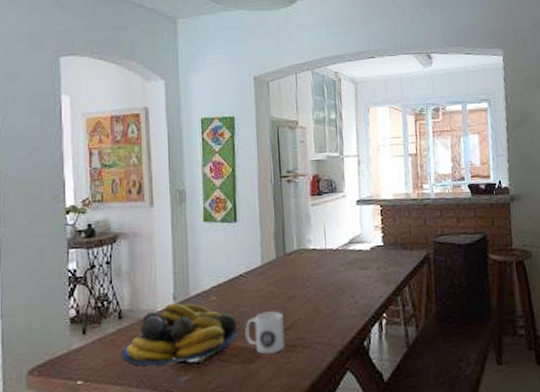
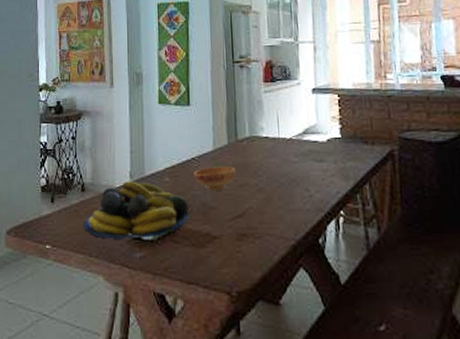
bowl: none [242,280,284,306] -> present [194,167,235,191]
mug: present [245,311,285,355] -> none [196,197,236,240]

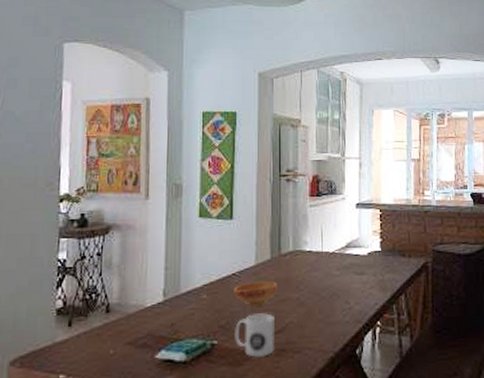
fruit bowl: present [84,181,190,239] -> none [107,299,228,363]
mug: none [196,197,236,240] -> present [235,313,275,358]

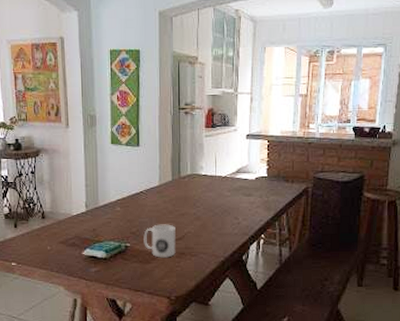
bowl: present [234,281,277,307] -> none [142,199,177,219]

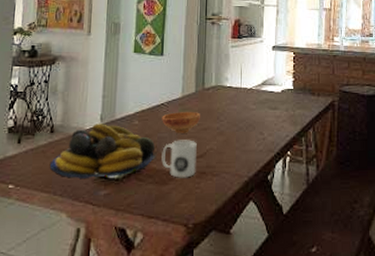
fruit bowl: none [45,210,138,258] -> present [50,124,155,178]
bowl: none [142,199,177,219] -> present [162,112,200,133]

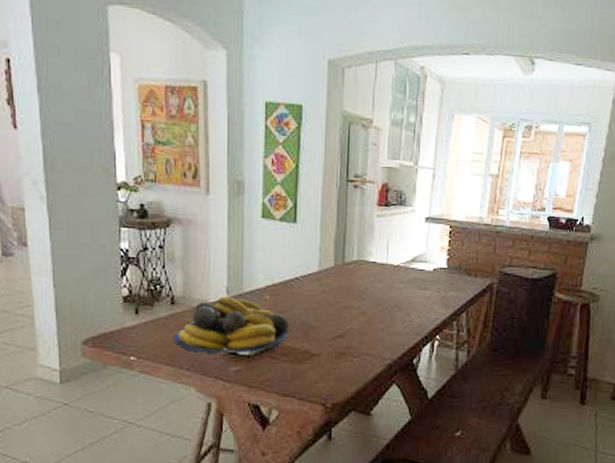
mug: present [161,140,197,178] -> none [296,318,336,358]
bowl: present [162,112,200,133] -> none [296,288,340,311]

